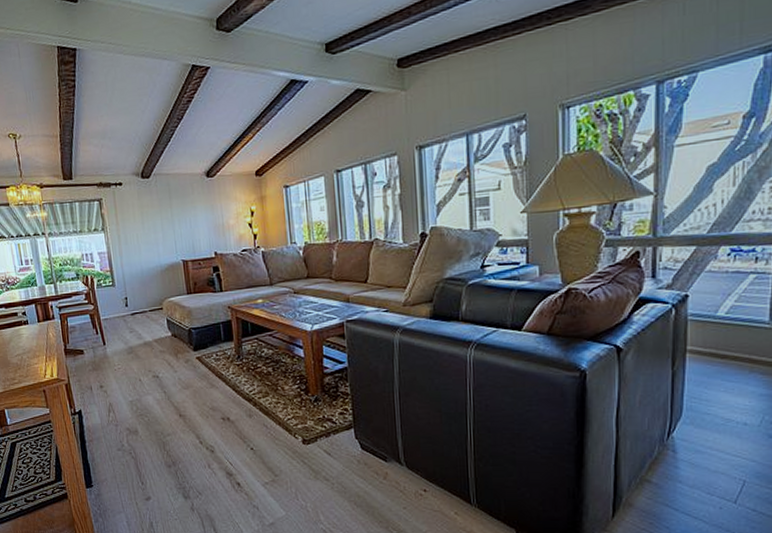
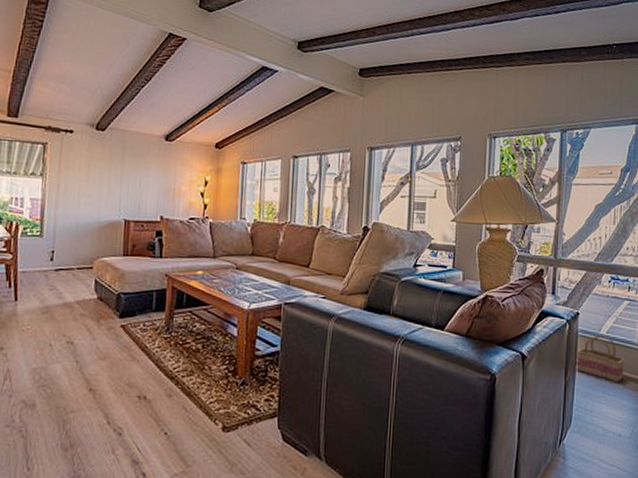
basket: none [686,316,752,368] -> present [576,335,625,382]

